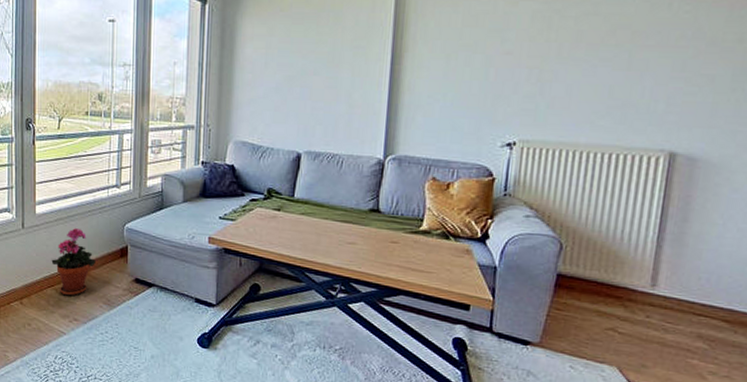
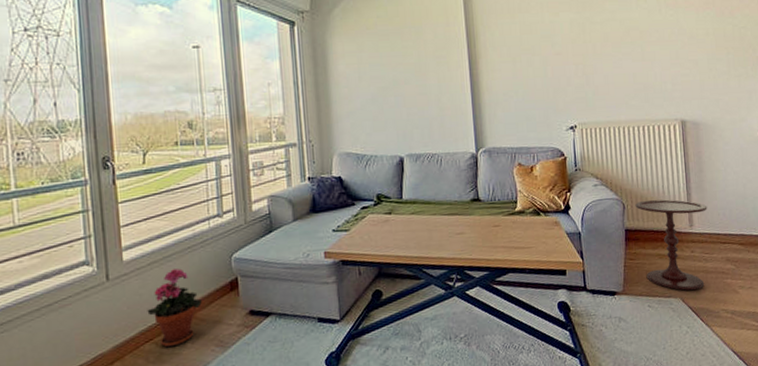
side table: none [574,244,684,362] -> present [635,199,707,291]

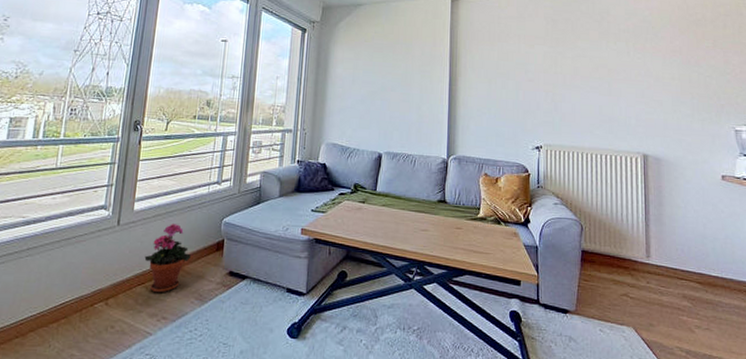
side table: present [635,199,707,291] -> none [593,225,665,321]

